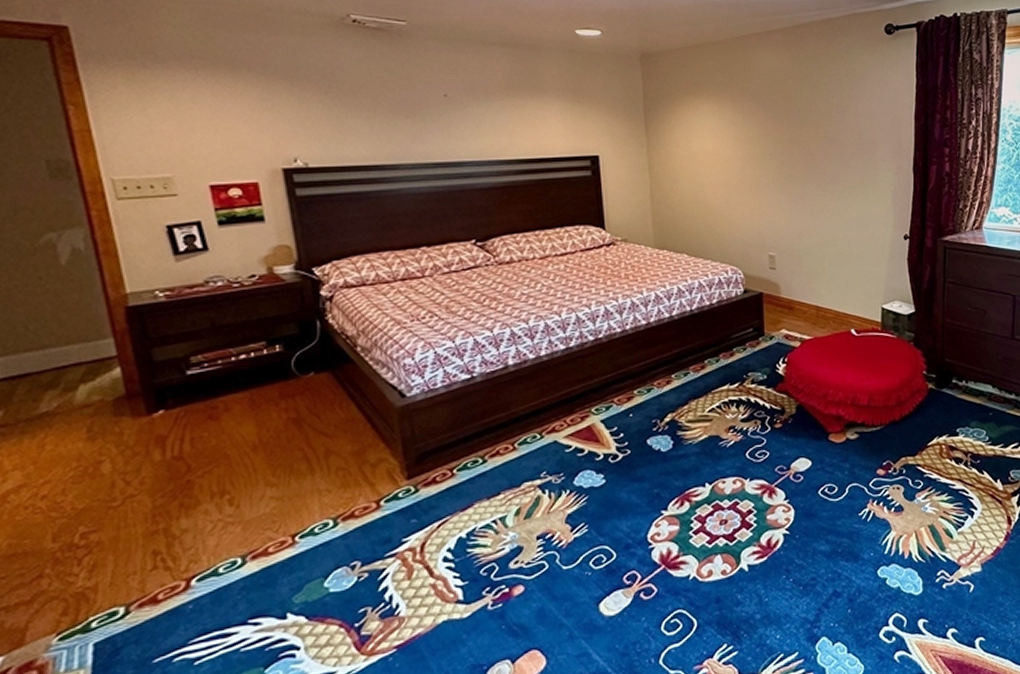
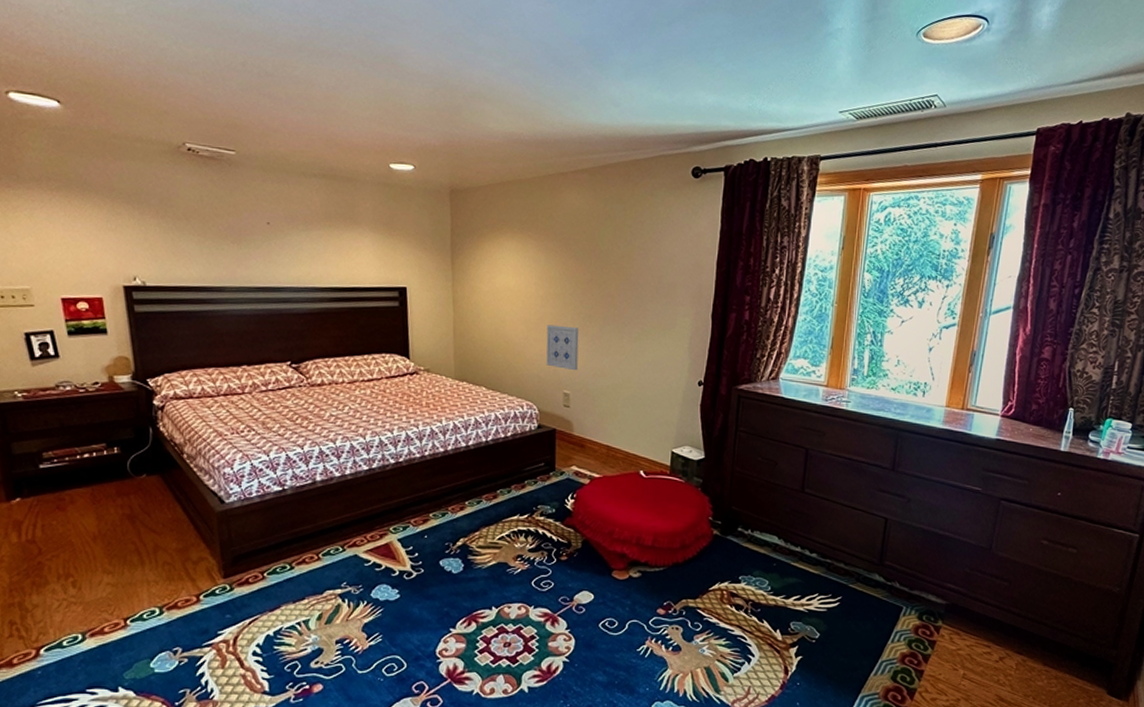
wall art: none [748,187,782,232] -> present [546,325,579,371]

